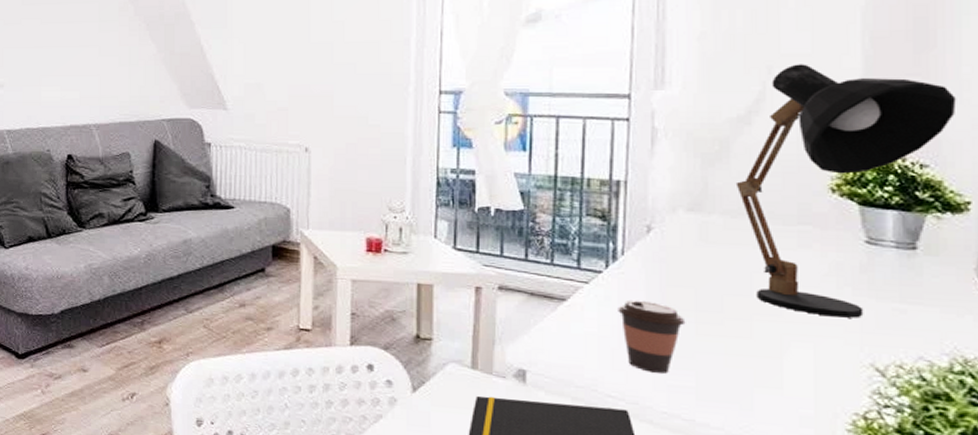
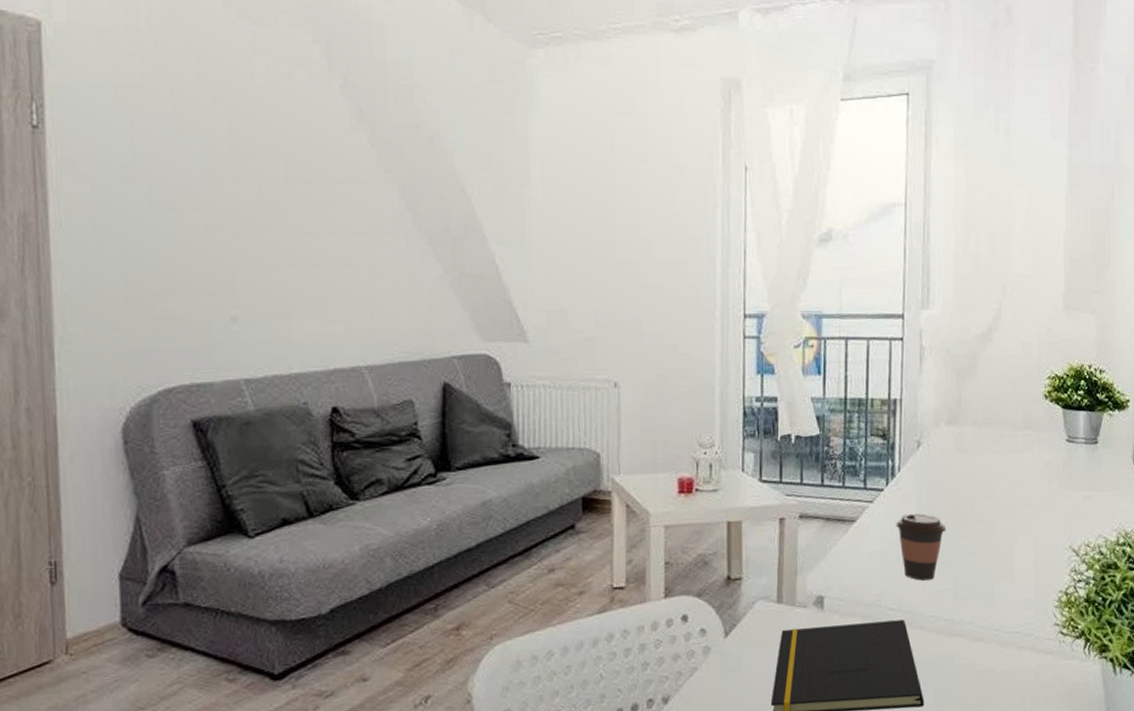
desk lamp: present [735,64,957,318] -> none [981,283,1121,509]

